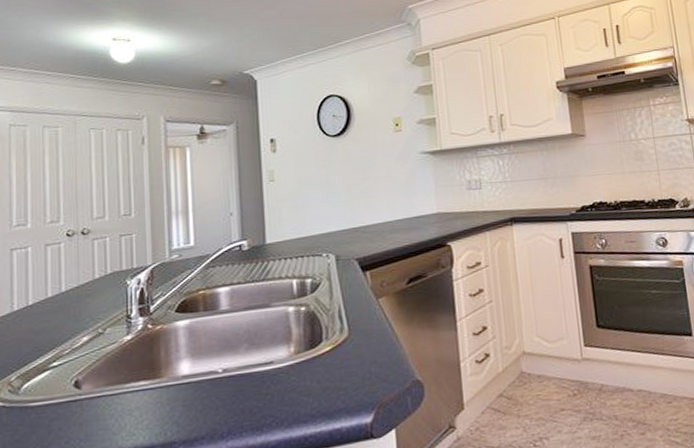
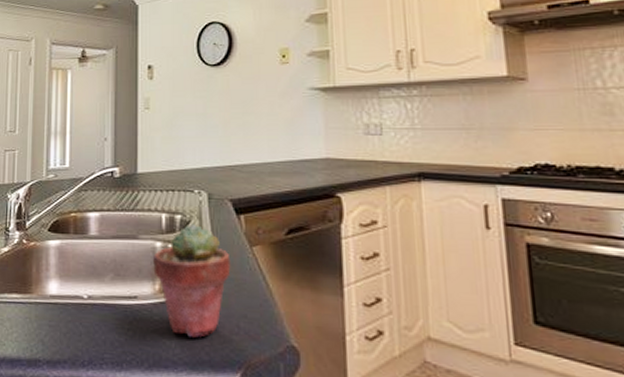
potted succulent: none [285,285,360,390] -> present [152,223,231,338]

